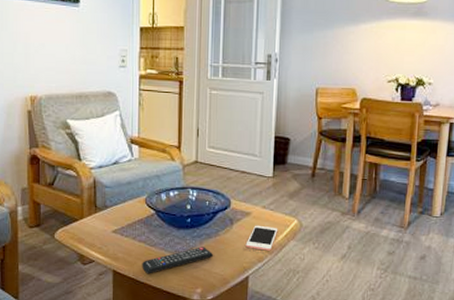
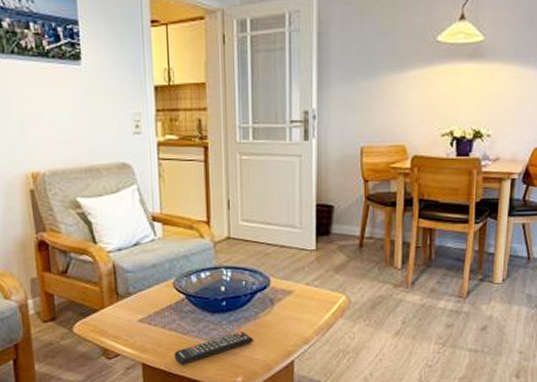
cell phone: present [245,225,278,251] -> none [289,304,325,332]

